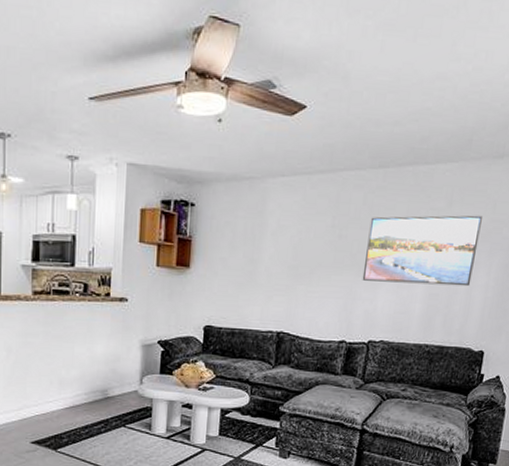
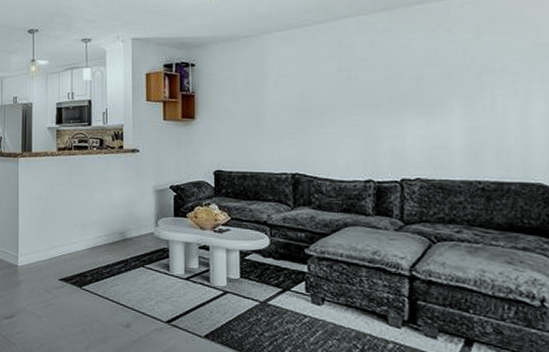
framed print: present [362,215,482,287] -> none [381,41,525,118]

